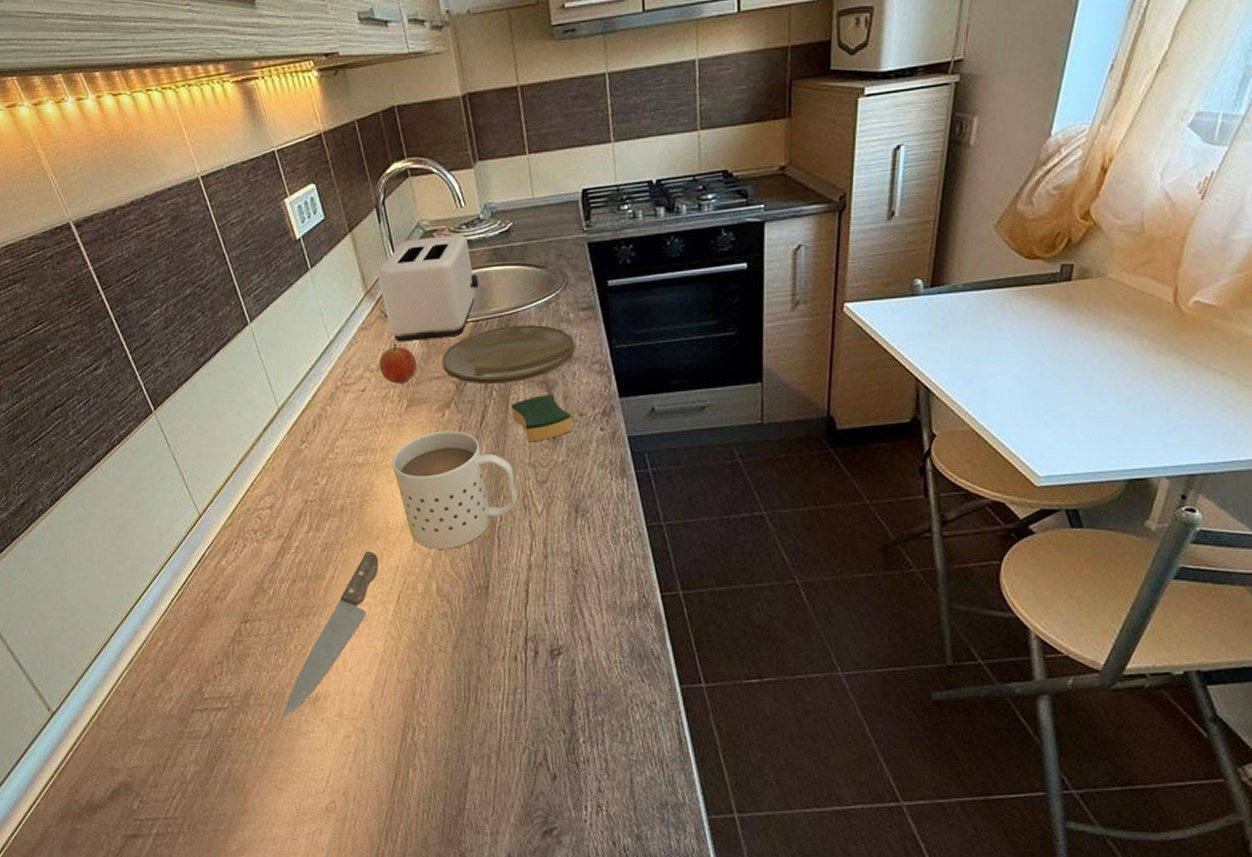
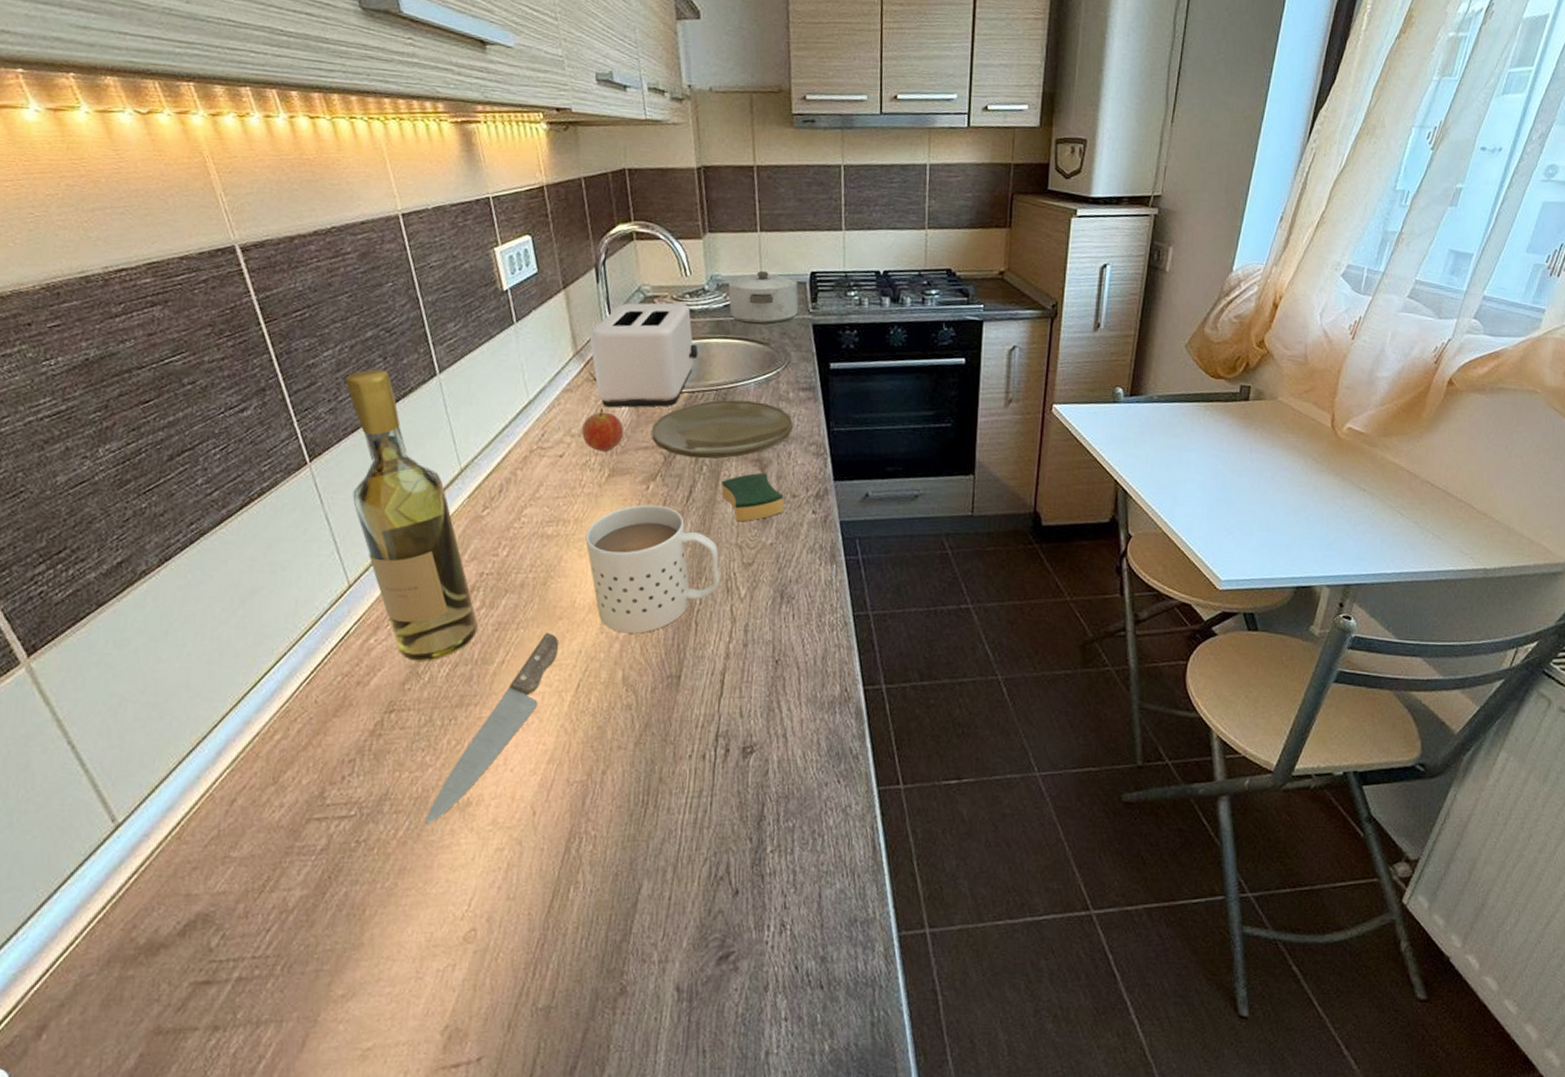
bottle: none [174,323,308,578] -> present [346,369,478,661]
cooking pot: none [502,193,573,249] -> present [728,270,799,325]

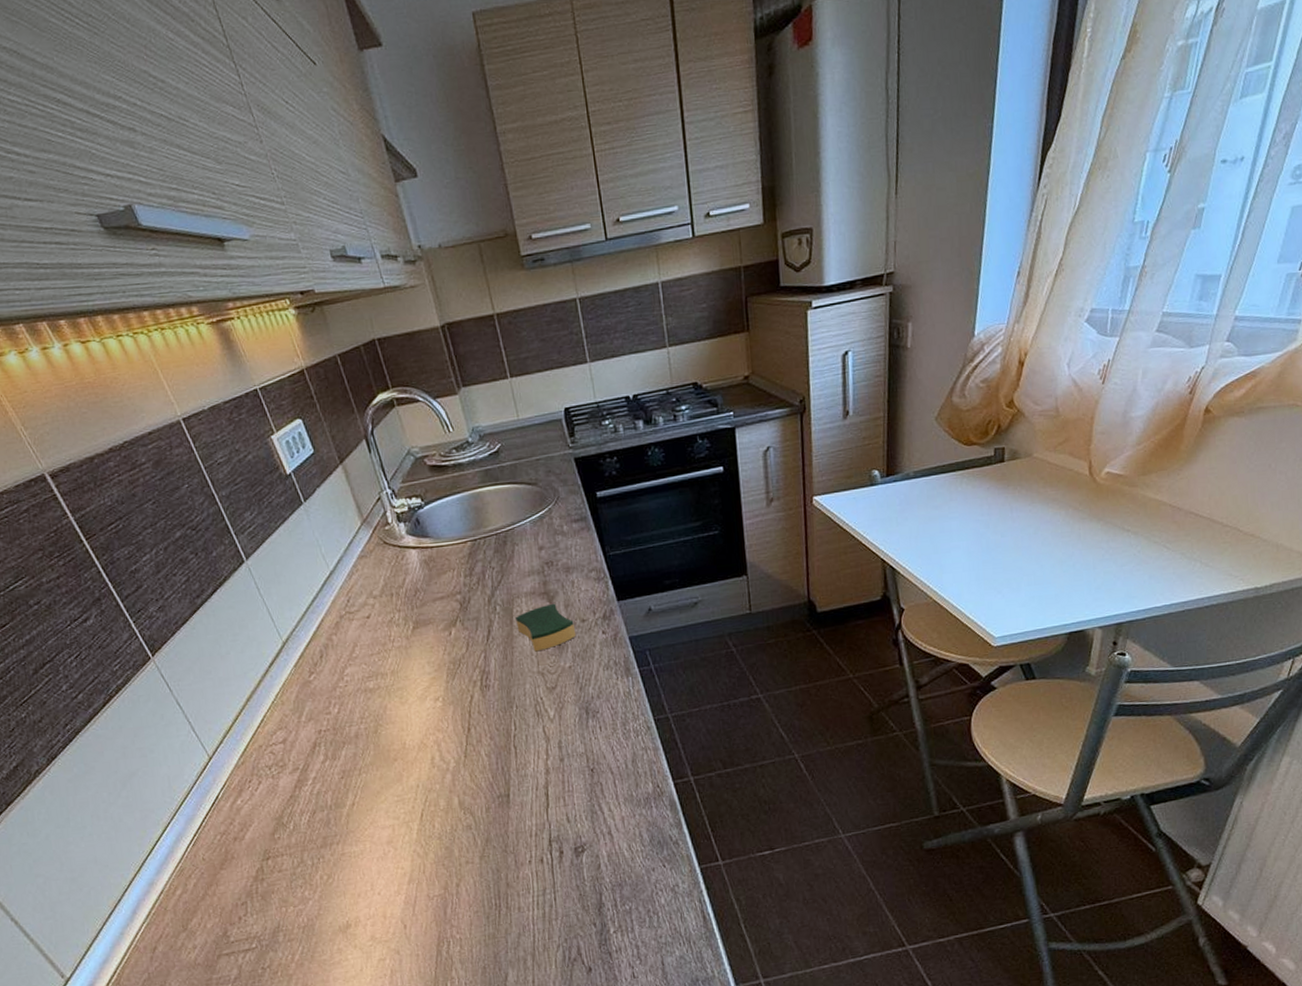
bottle: present [346,369,478,661] -> none [167,565,326,814]
kitchen knife: present [424,633,560,825] -> none [315,774,400,948]
fruit: present [582,409,624,452] -> none [381,568,420,608]
mug: present [585,504,720,634] -> none [403,647,530,765]
toaster: present [589,302,699,408] -> none [372,458,474,567]
plate: present [651,400,793,460] -> none [443,539,572,601]
cooking pot: present [728,270,799,325] -> none [490,414,559,468]

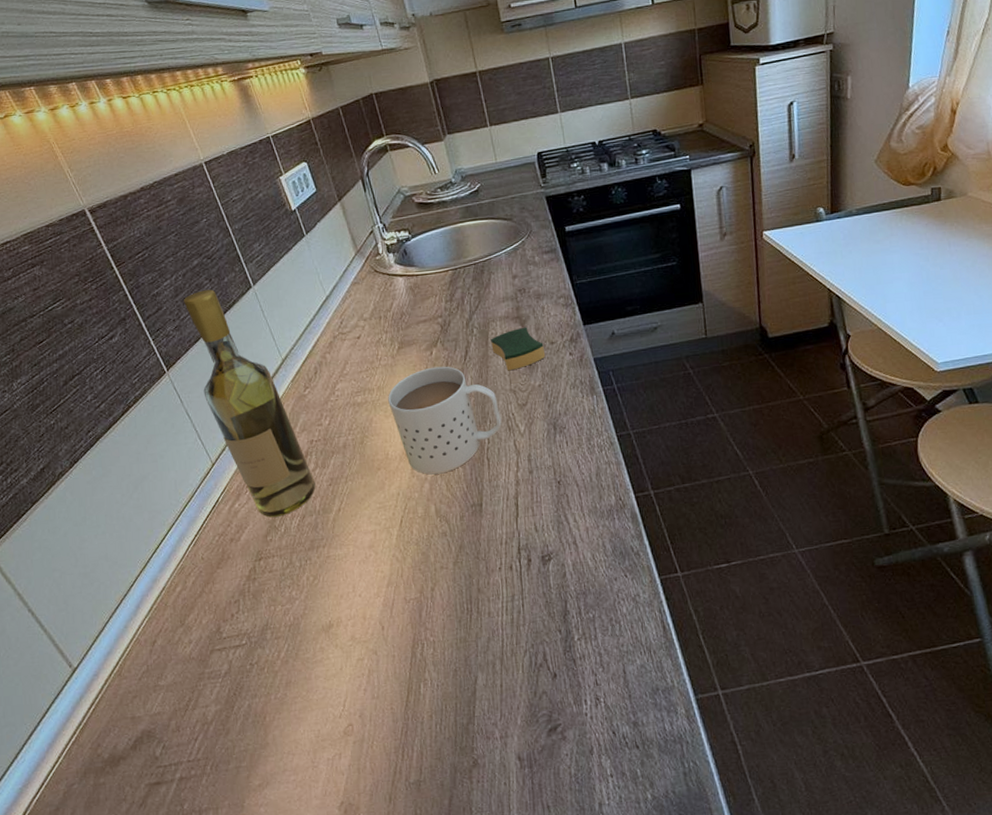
bottle: none [167,565,326,814] -> present [184,289,316,518]
mug: none [403,647,530,765] -> present [388,366,502,475]

